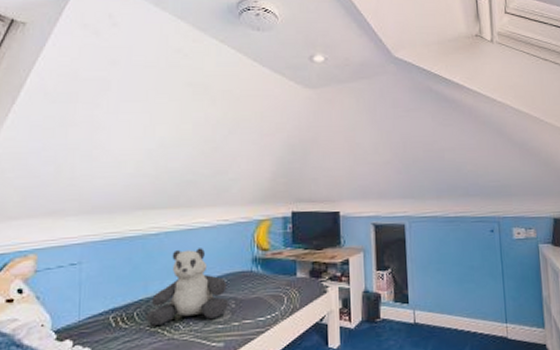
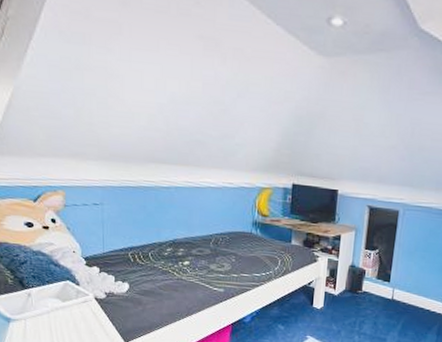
teddy bear: present [146,248,230,326] -> none [159,205,230,268]

